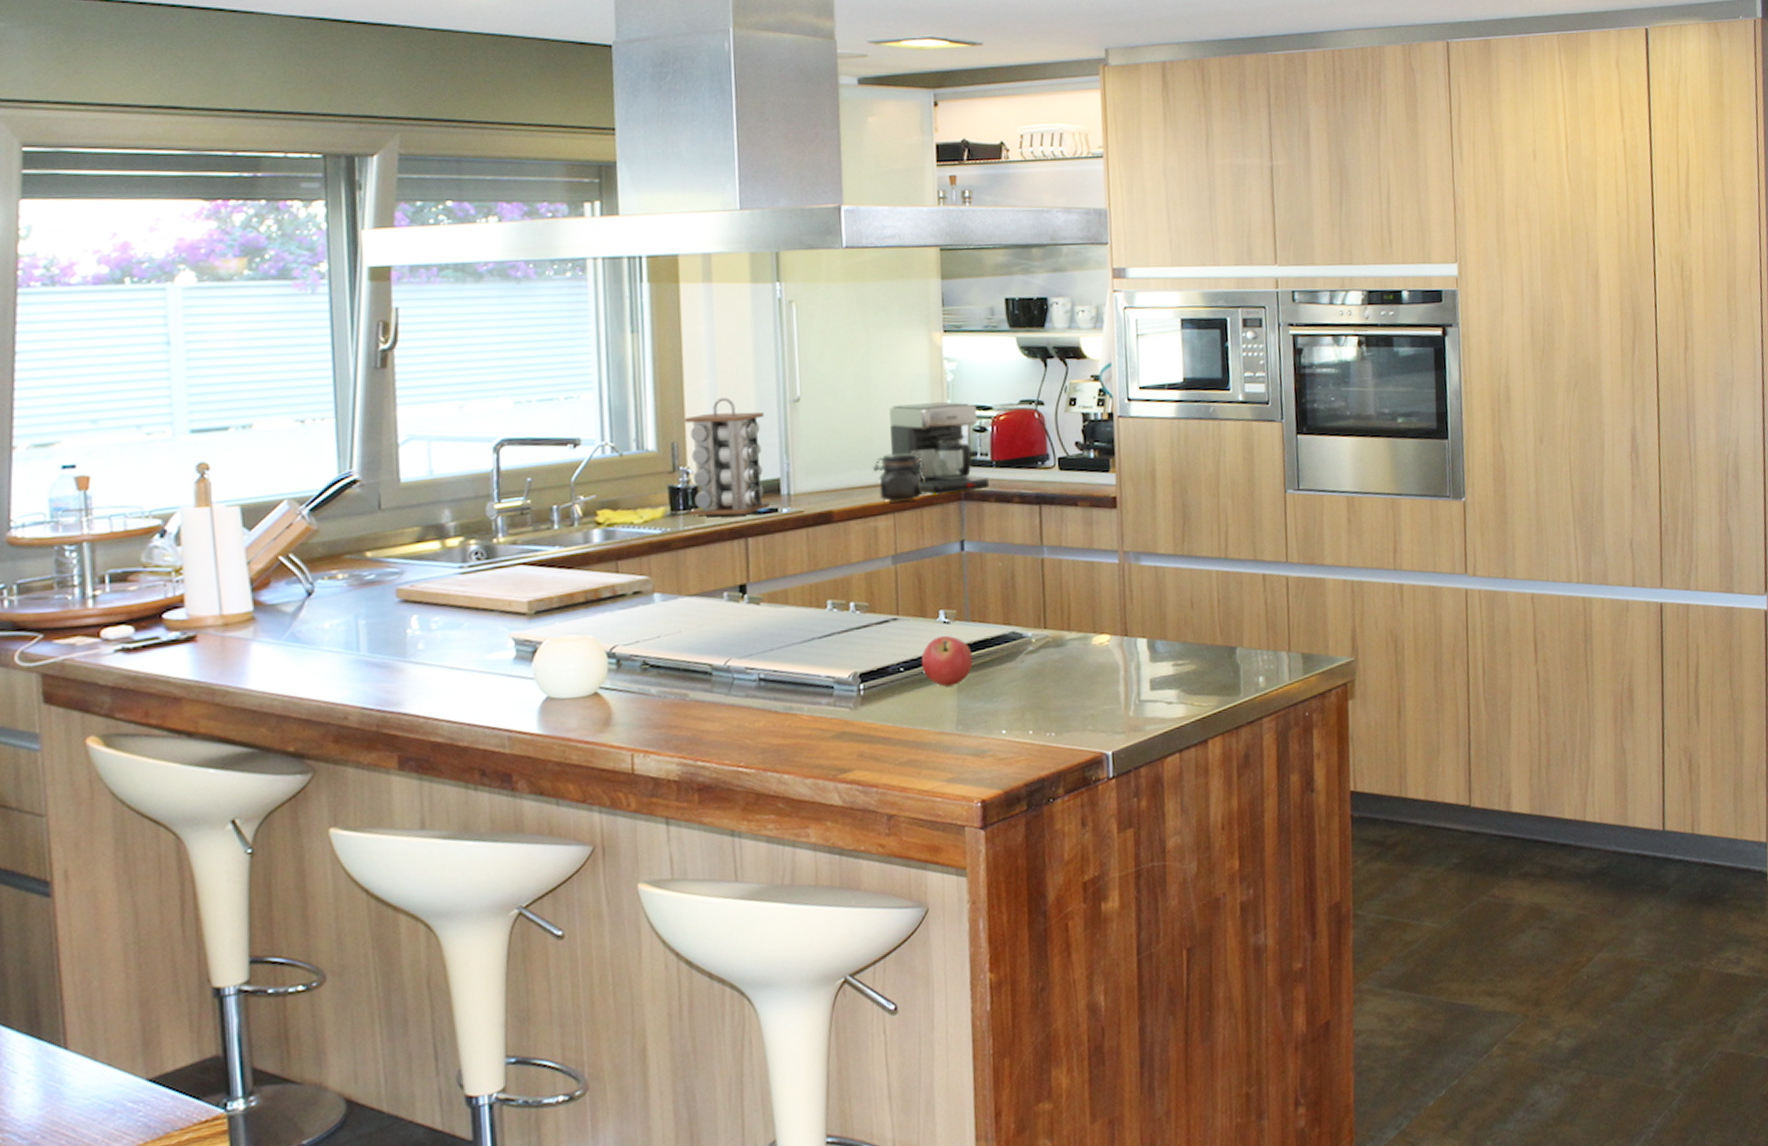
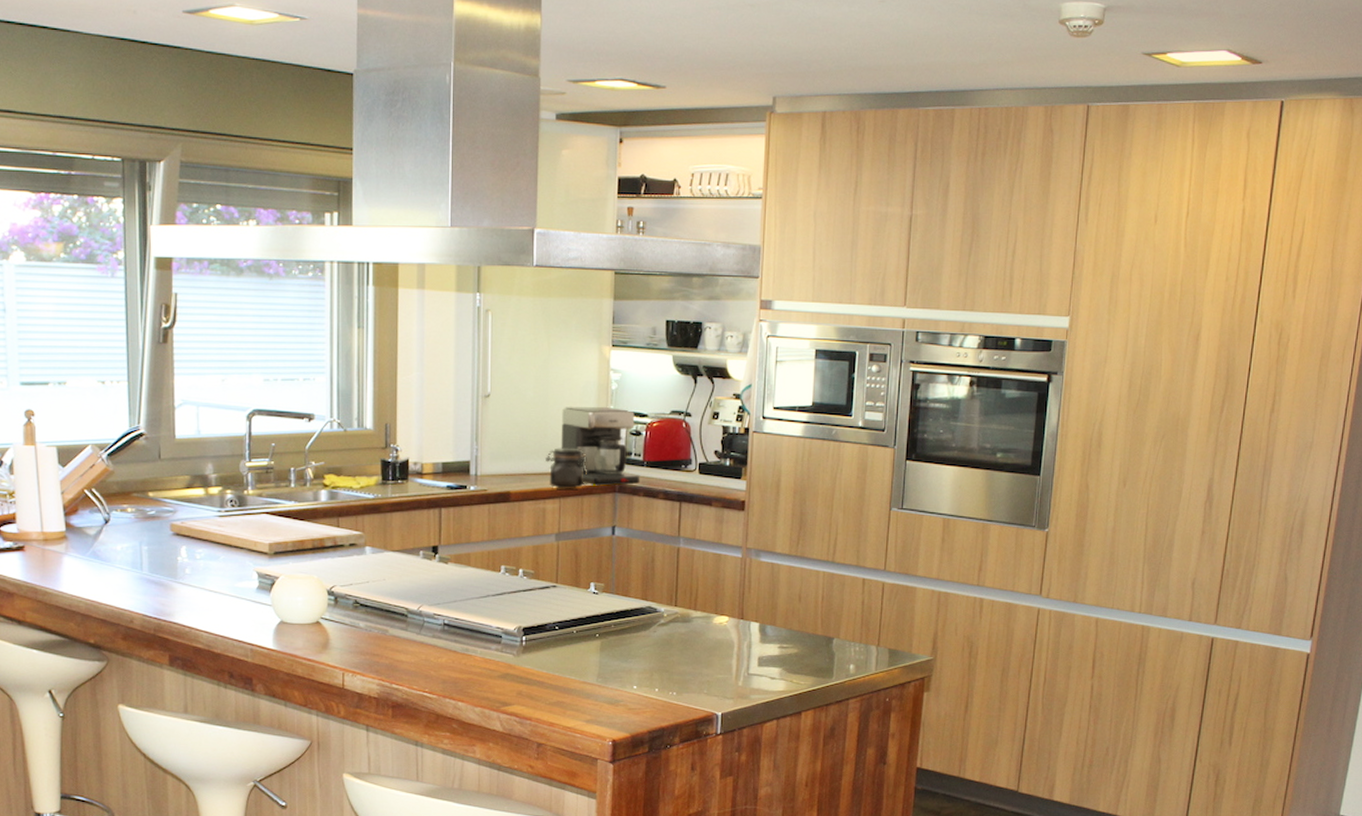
spice rack: present [684,397,770,518] -> none [397,388,460,489]
fruit: present [921,635,973,687] -> none [572,603,615,645]

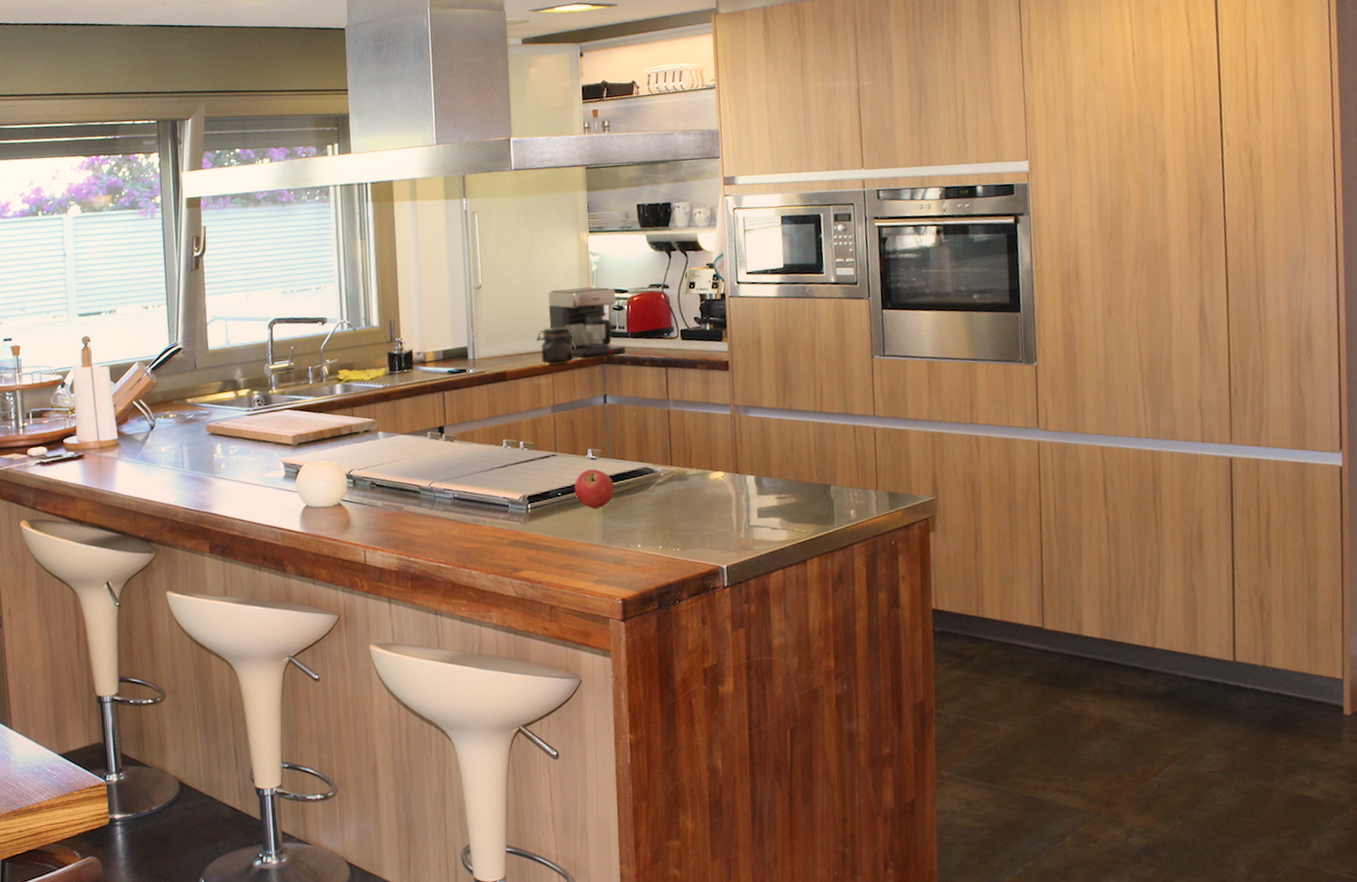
fruit: none [572,603,615,645] -> present [574,468,614,509]

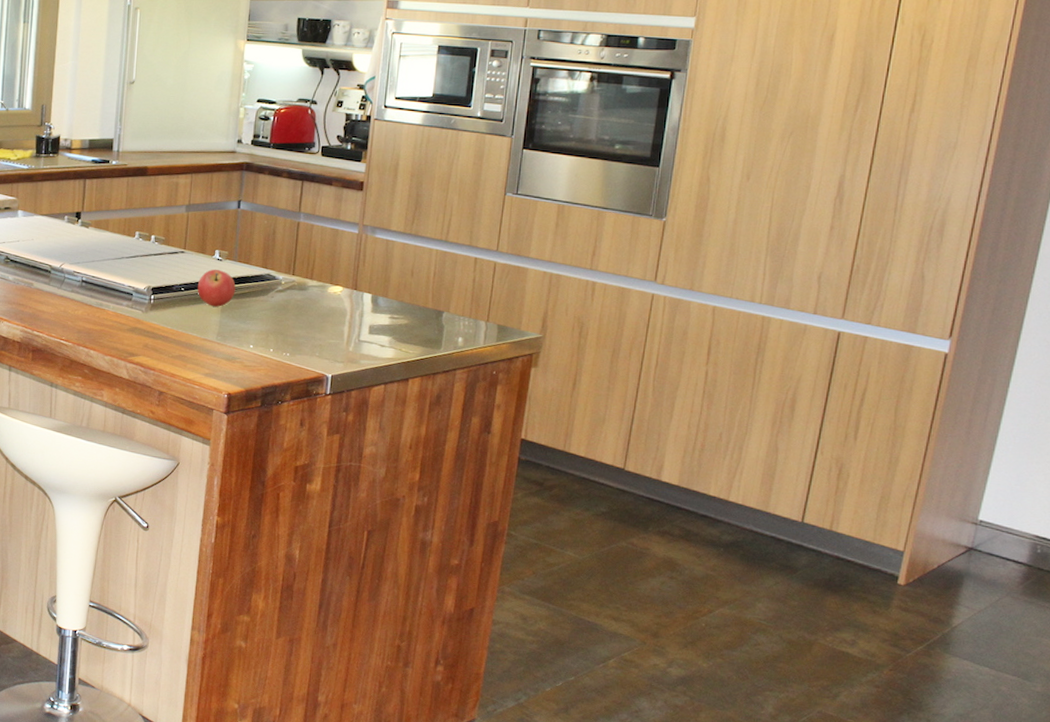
jar: present [536,326,577,365] -> none [181,129,219,166]
coffee maker: present [548,286,626,359] -> none [195,93,267,164]

